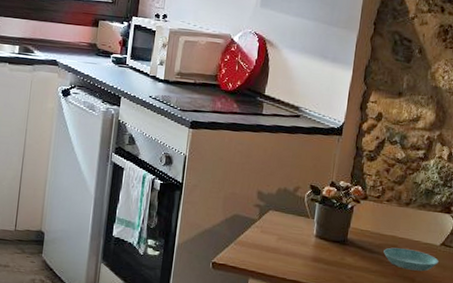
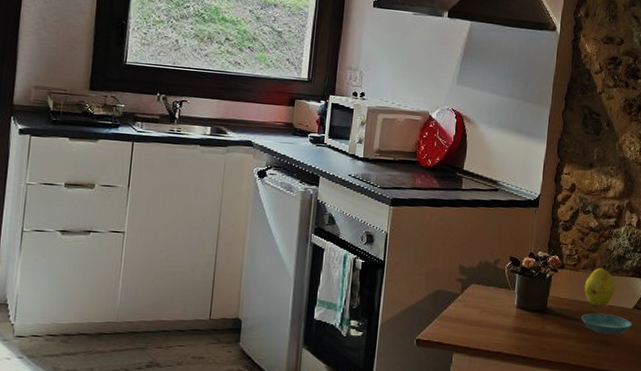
fruit: none [387,200,422,241] -> present [584,267,615,306]

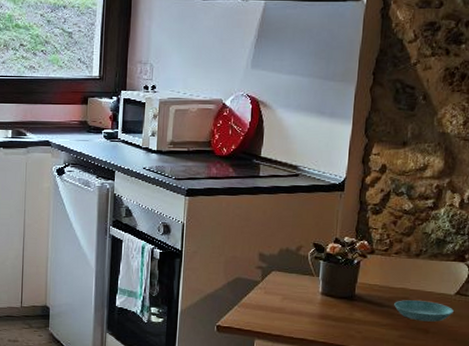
fruit: present [584,267,615,306] -> none [397,252,434,292]

